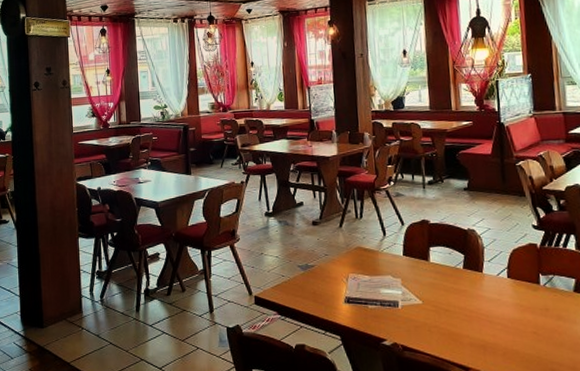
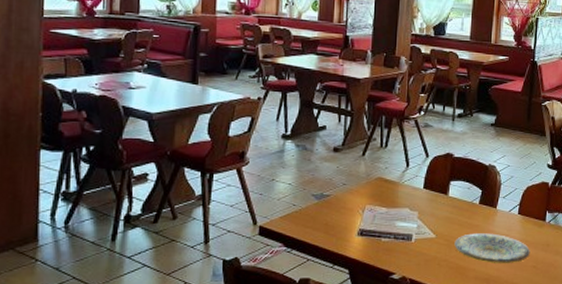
plate: none [443,298,528,329] -> present [454,233,531,263]

